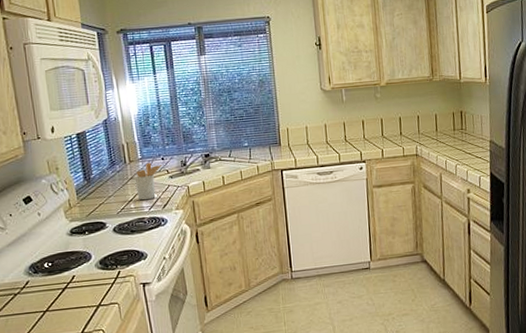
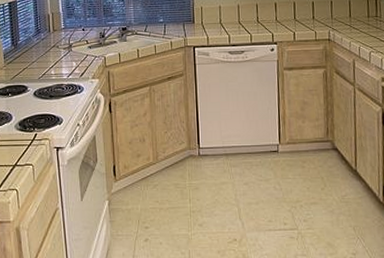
utensil holder: present [134,162,162,201] -> none [57,32,82,68]

